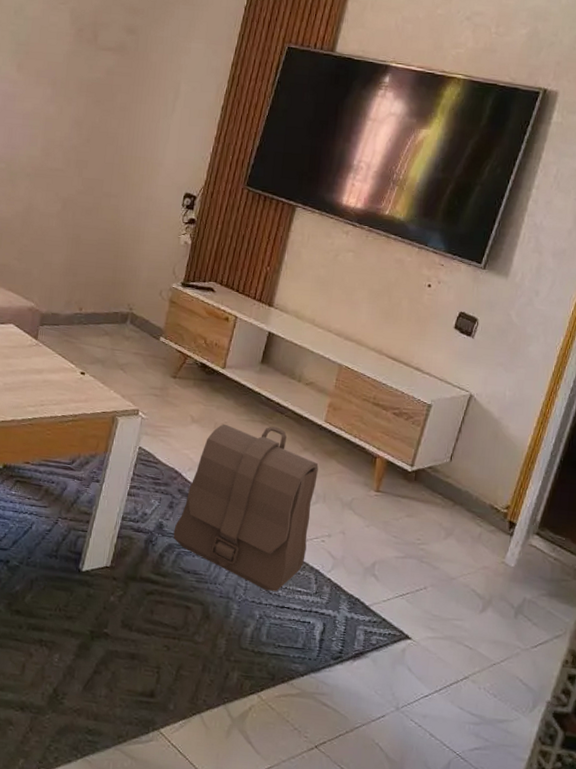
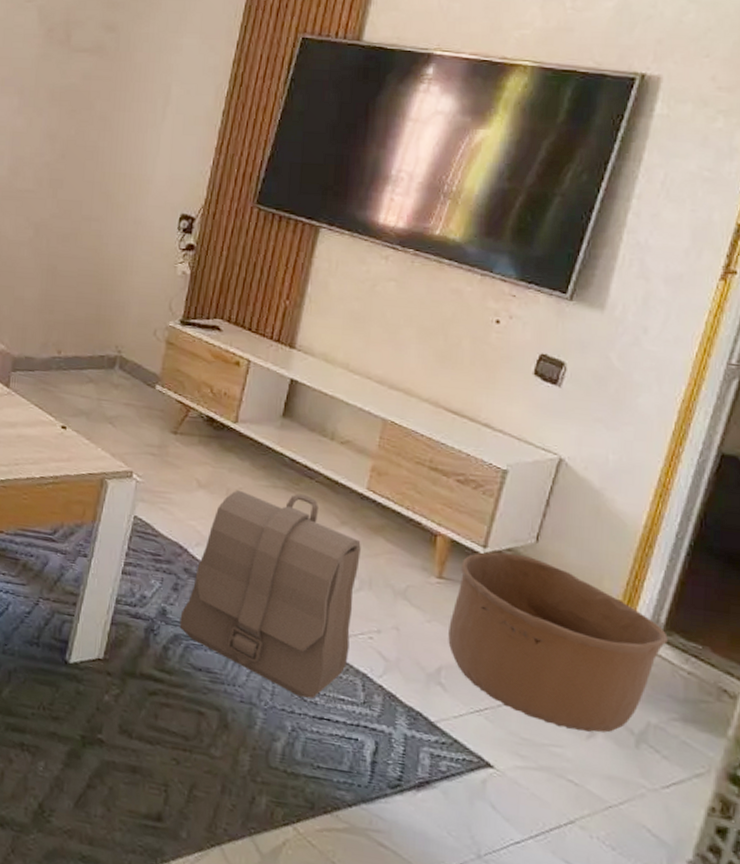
basket: none [381,469,541,608] -> present [448,552,668,733]

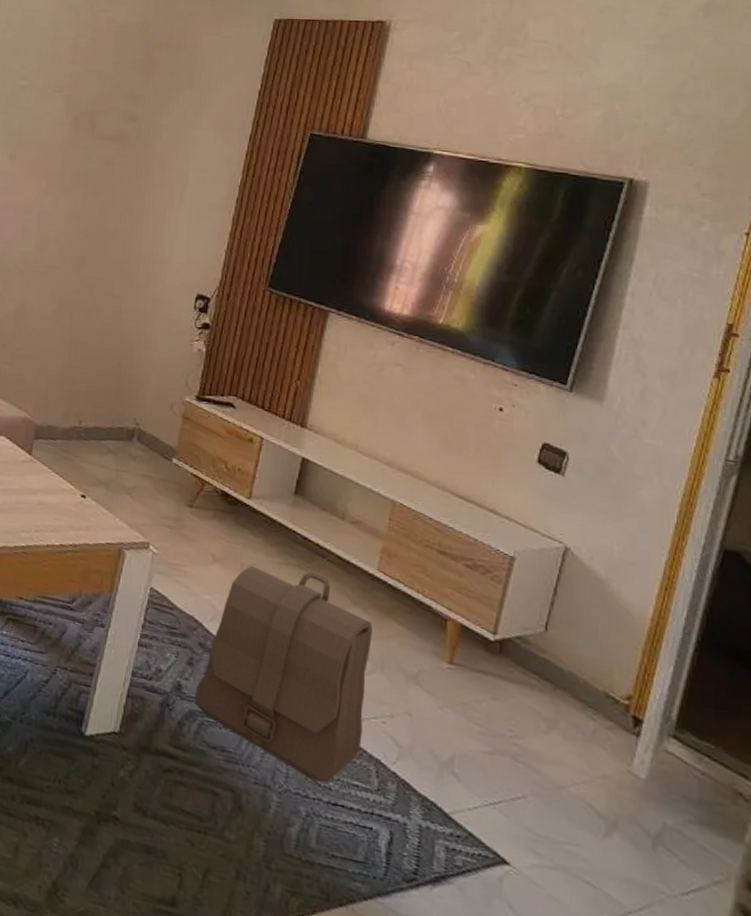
basket: present [448,552,668,733] -> none [461,639,680,833]

